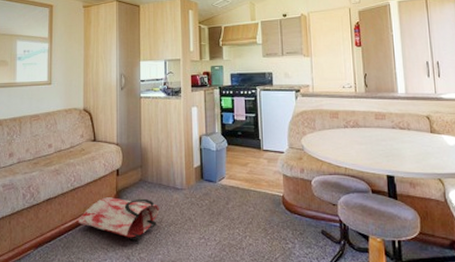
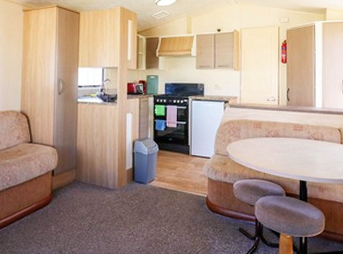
bag: present [77,197,160,242] -> none [12,196,92,237]

